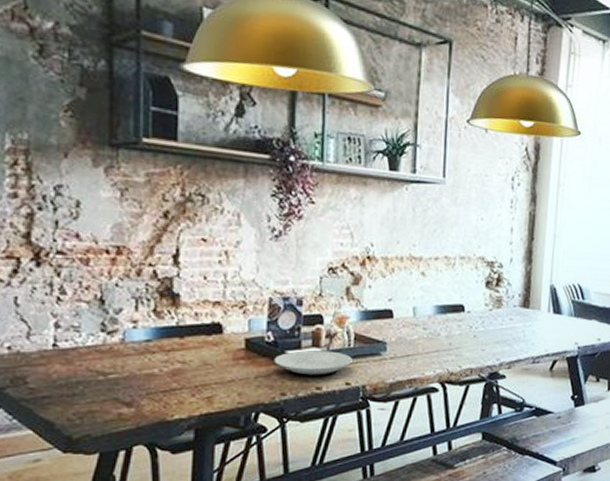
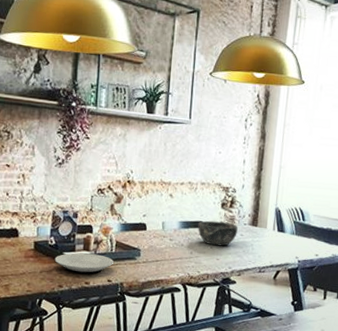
bowl: none [457,303,506,334] -> present [198,220,238,246]

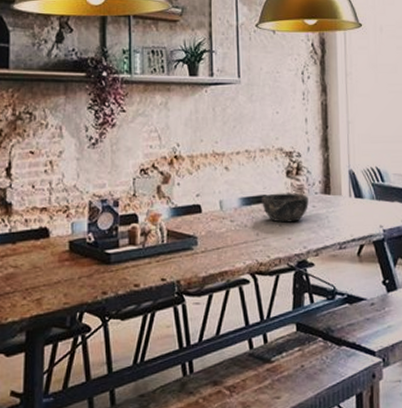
plate: present [54,253,114,274] -> none [95,248,166,275]

